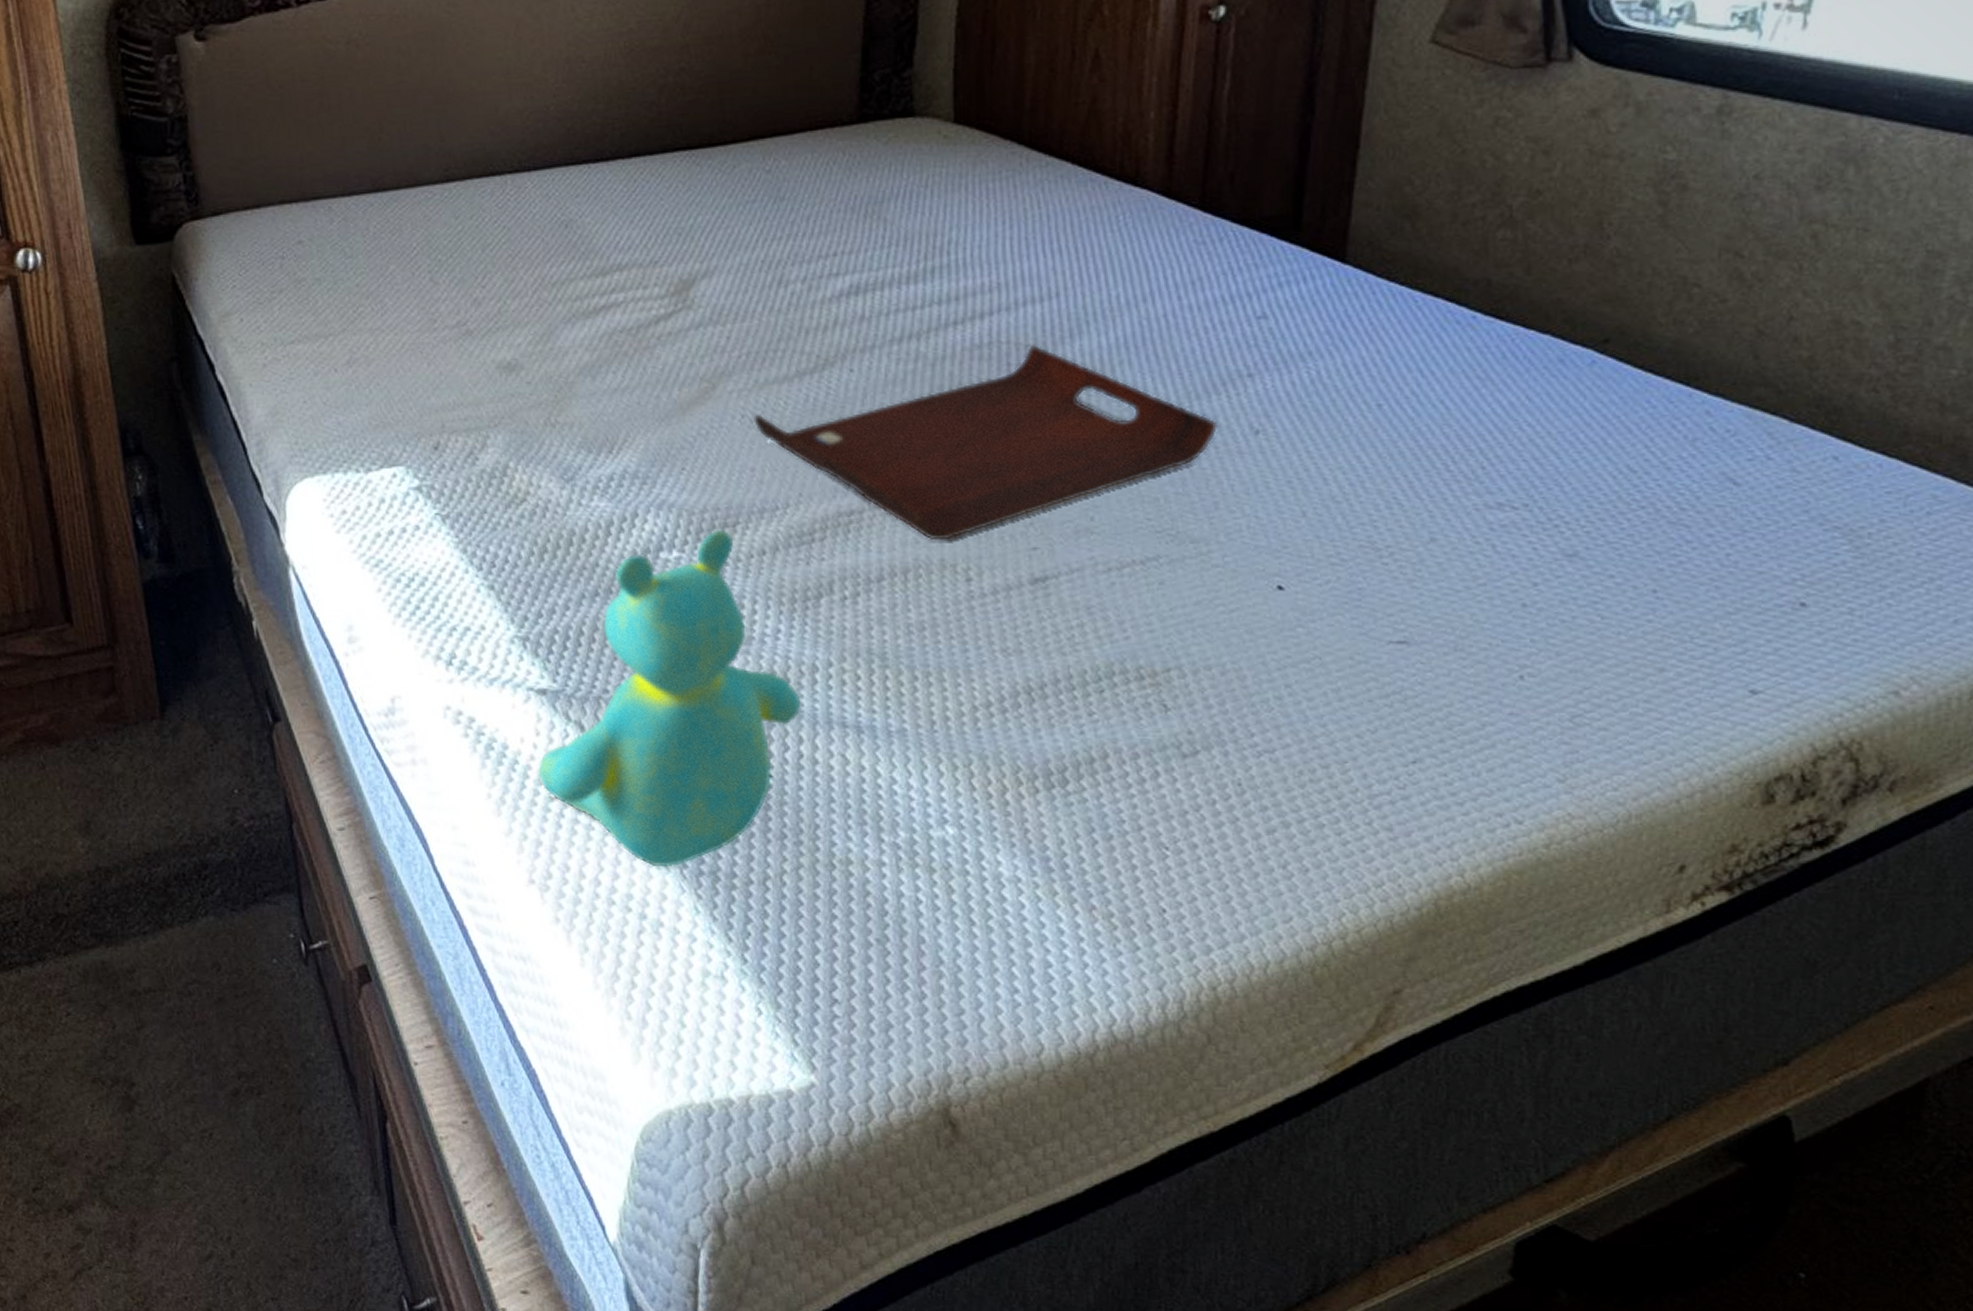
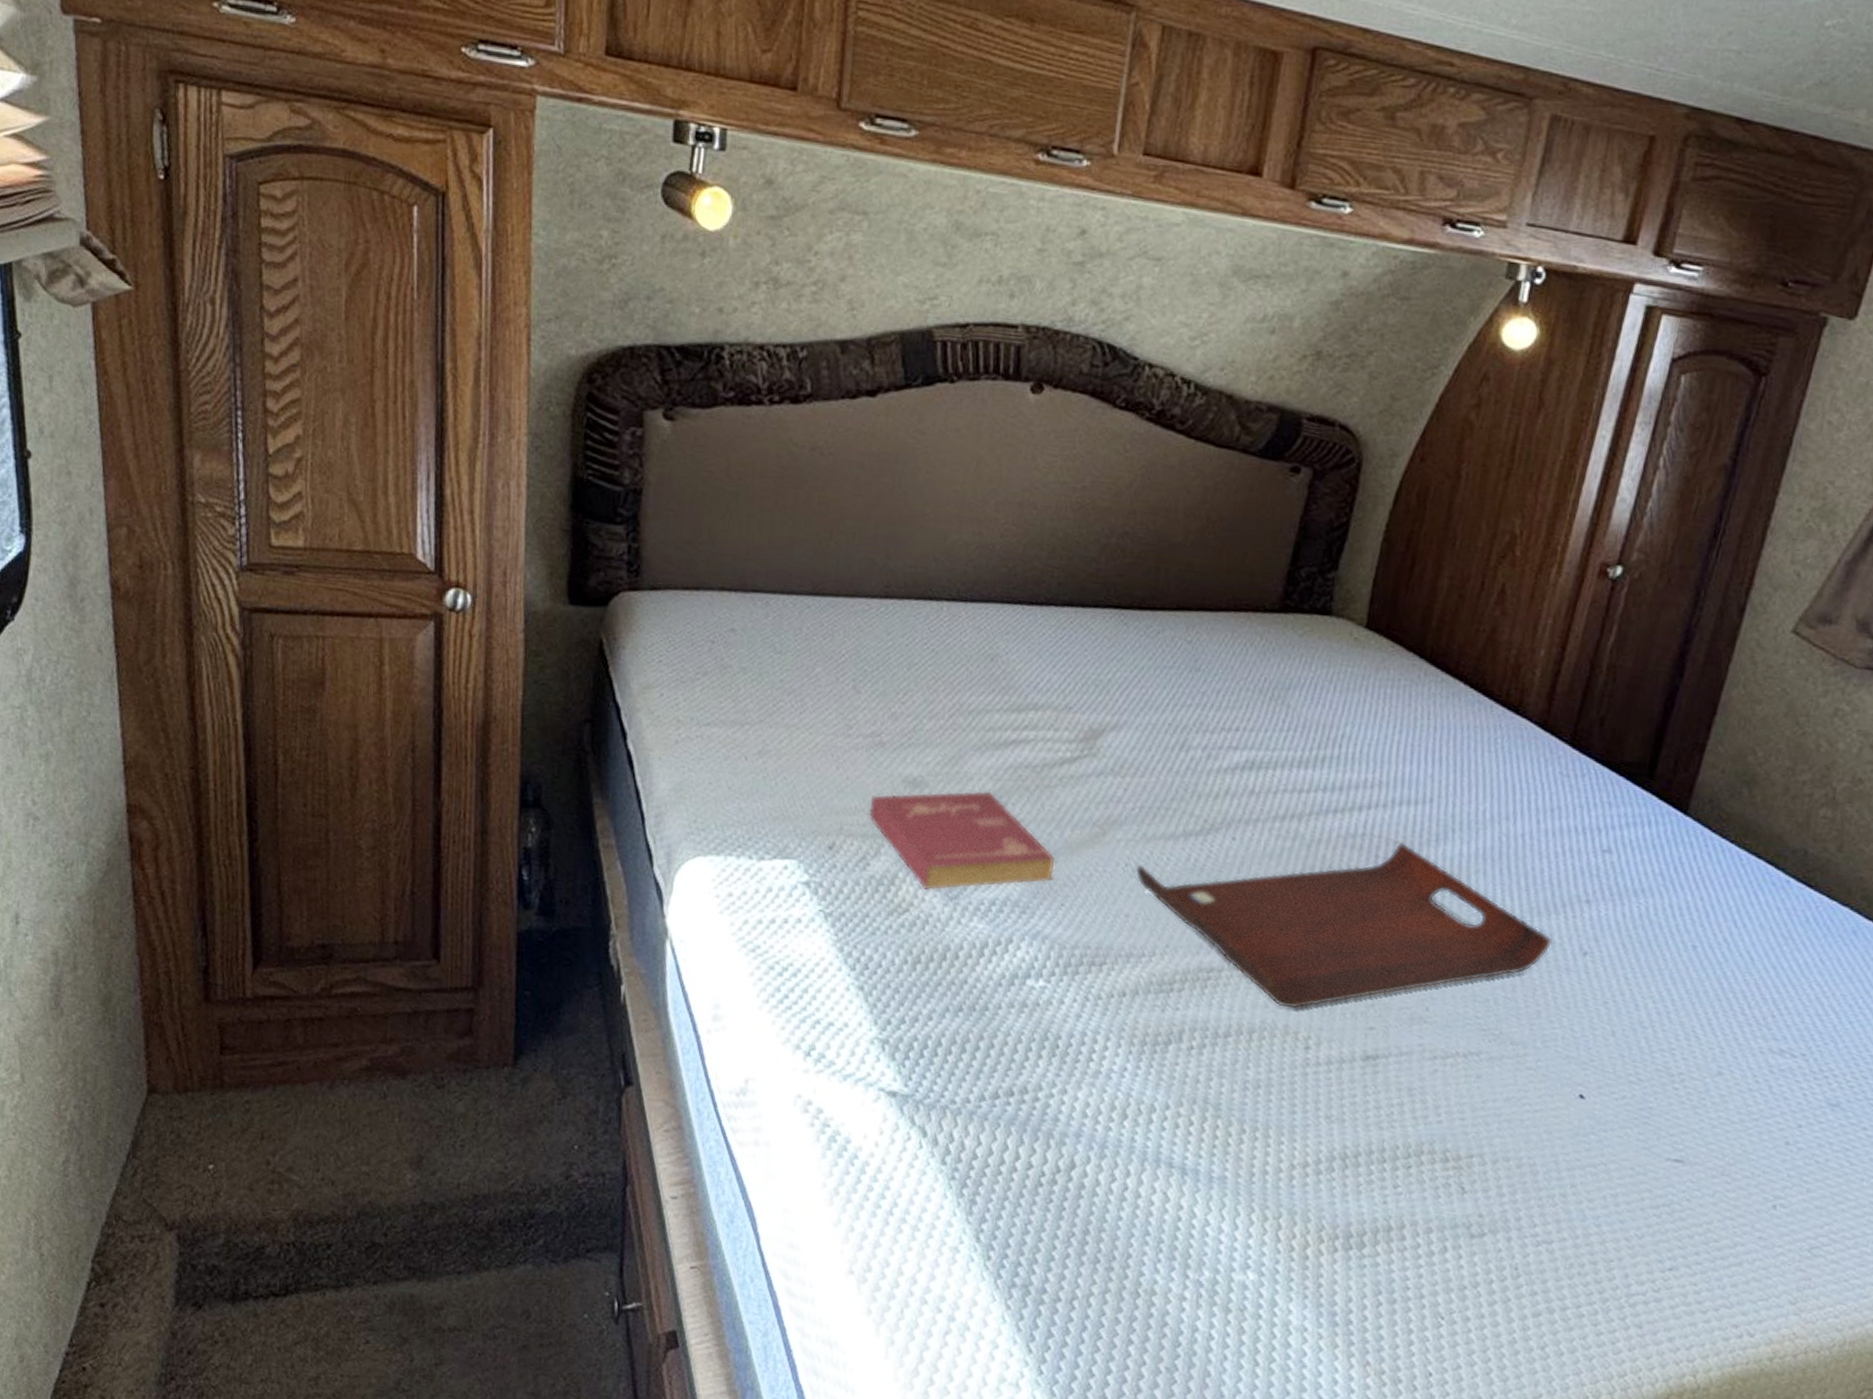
book: none [468,363,668,475] -> present [869,790,1055,891]
teddy bear: present [538,529,802,867] -> none [875,966,1135,1276]

